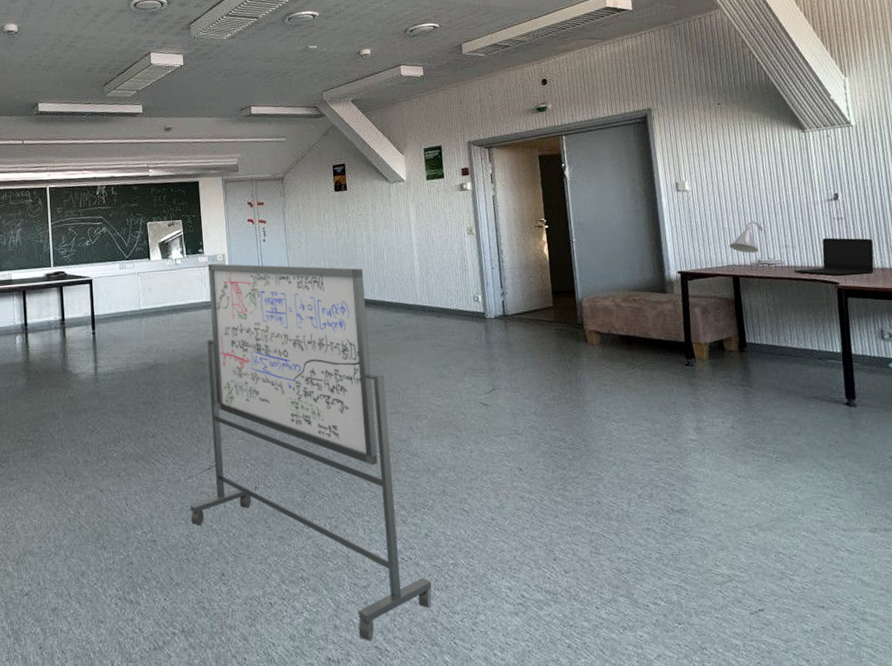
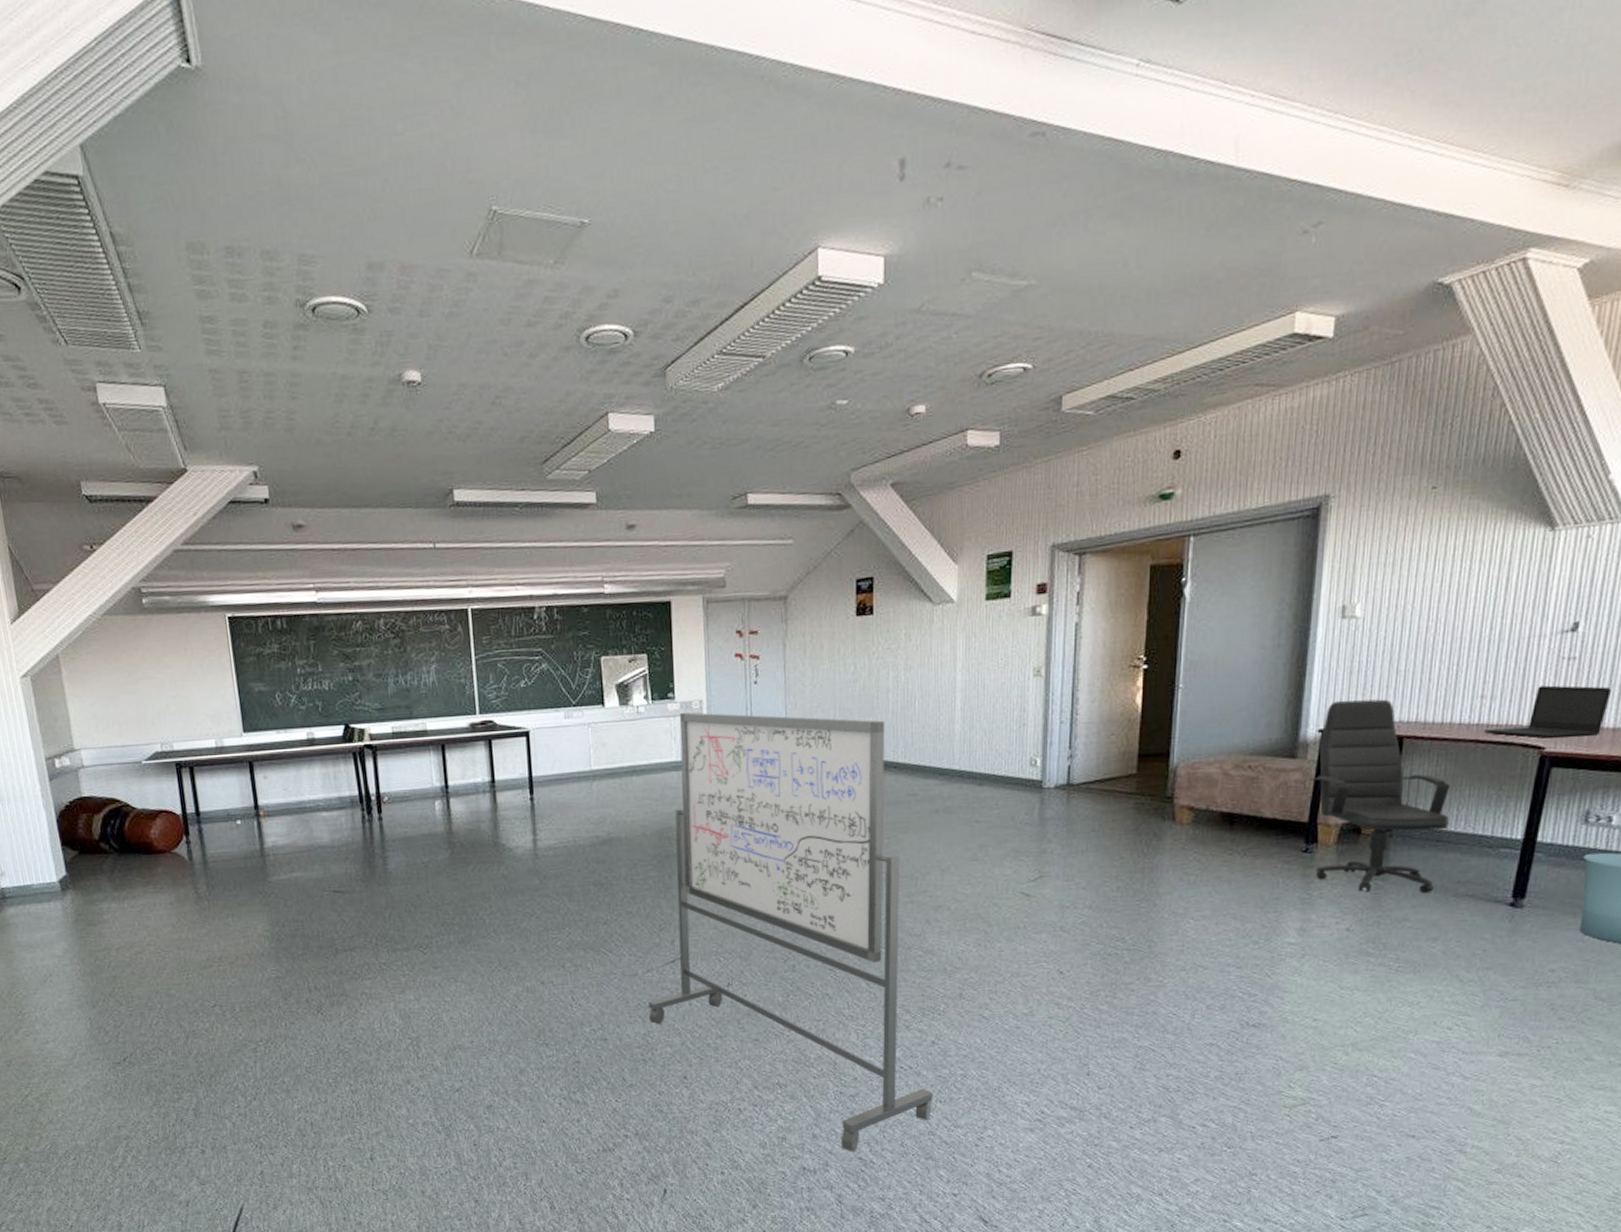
office chair: none [678,248,788,397] -> present [1309,699,1451,894]
table lamp: present [729,221,785,266] -> none [1399,661,1475,723]

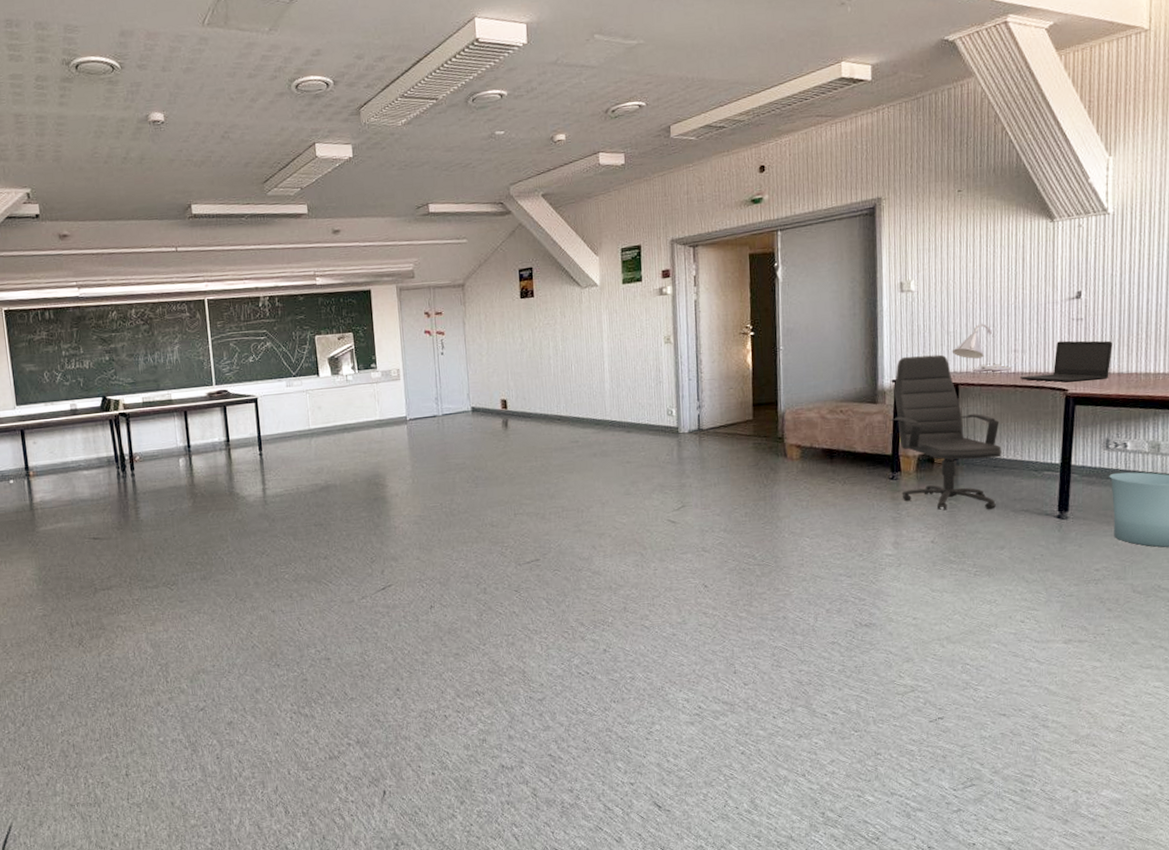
whiteboard: present [649,712,933,1153] -> none [364,379,608,750]
table lamp: none [1399,661,1475,723] -> present [952,323,1012,373]

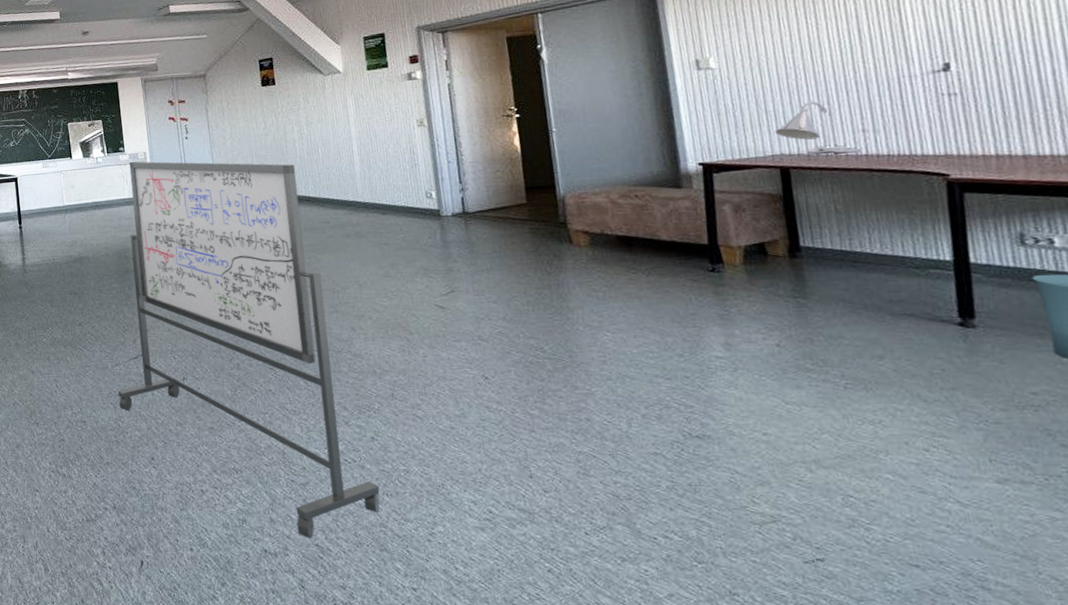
whiteboard: none [364,379,608,750] -> present [118,161,380,539]
office chair: present [889,354,1002,510] -> none [699,135,864,312]
laptop: present [1019,340,1113,383] -> none [874,118,1010,166]

